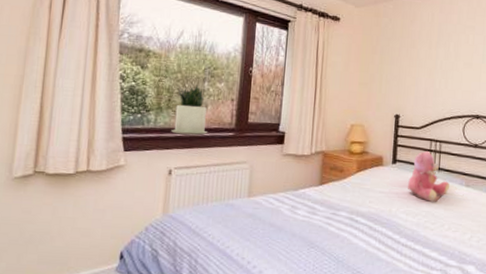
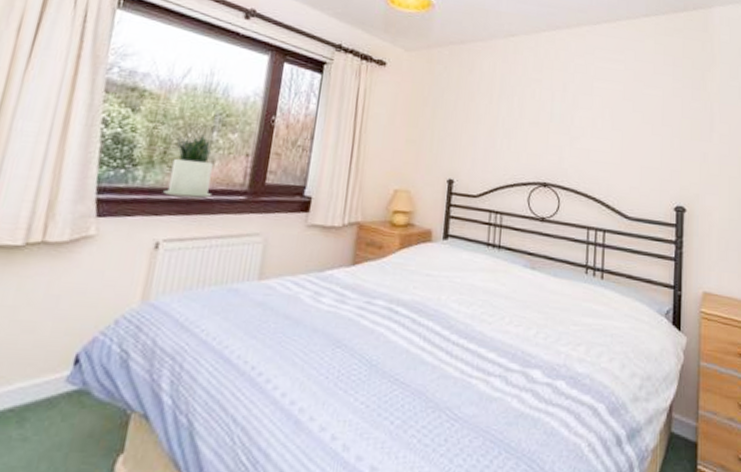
teddy bear: present [408,150,450,203] -> none [461,223,513,289]

